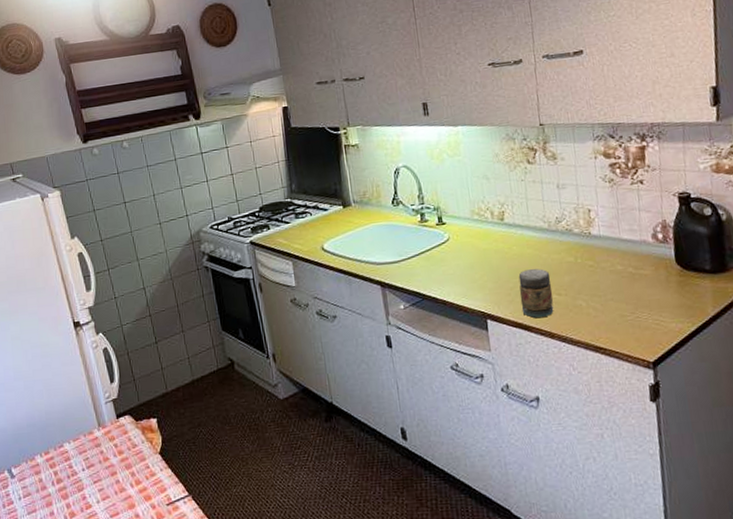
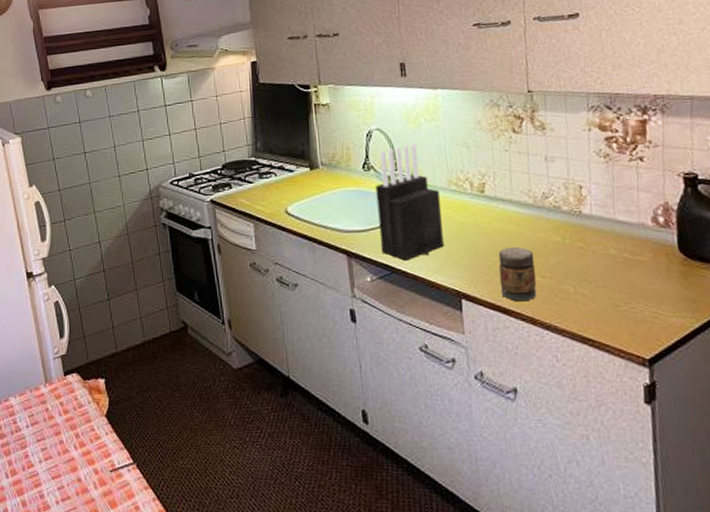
knife block: none [404,177,469,288] -> present [375,143,444,261]

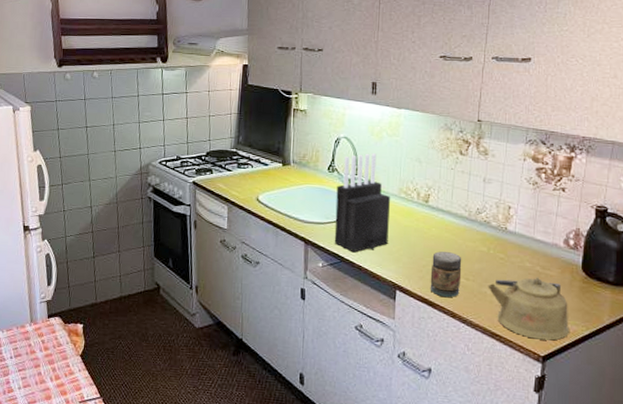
kettle: none [569,265,676,340] -> present [488,277,569,341]

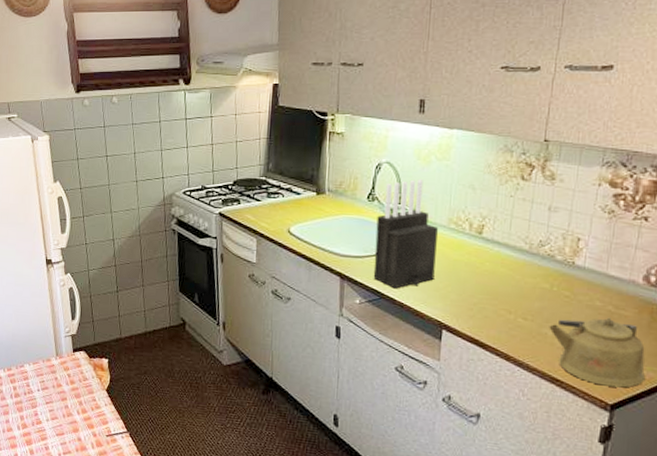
jar: present [430,251,462,298] -> none [481,288,520,339]

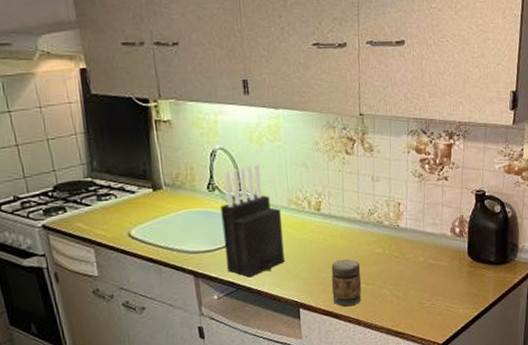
jar: none [481,288,520,339] -> present [331,259,362,307]
kettle: present [549,317,645,388] -> none [387,269,462,330]

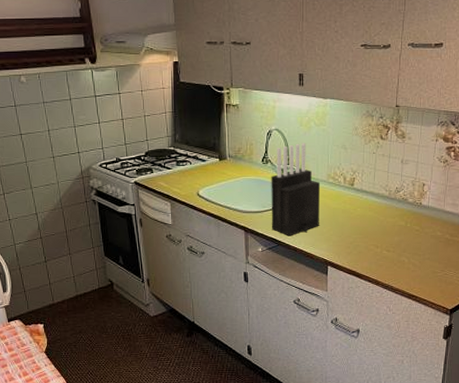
jar: present [331,259,362,307] -> none [357,229,384,269]

